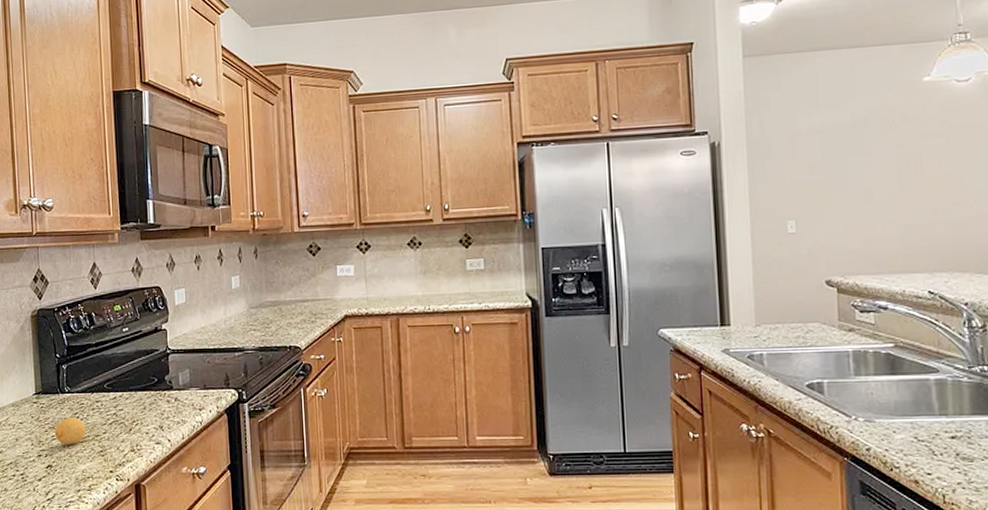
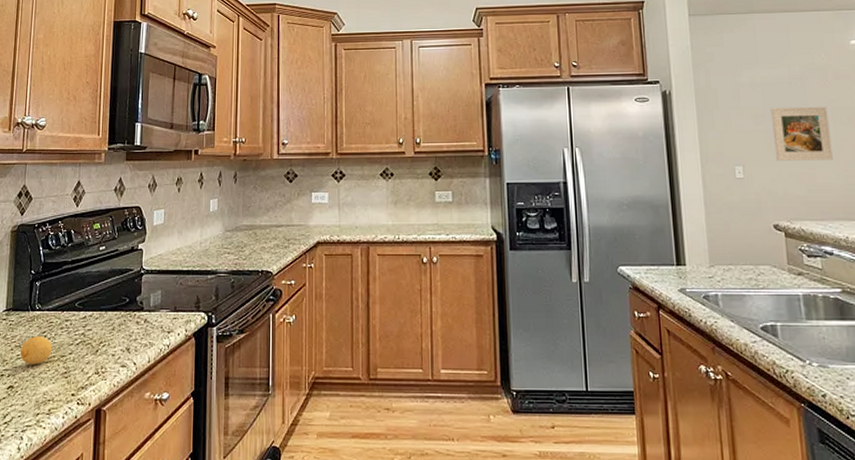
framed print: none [829,152,895,213] -> present [770,106,833,161]

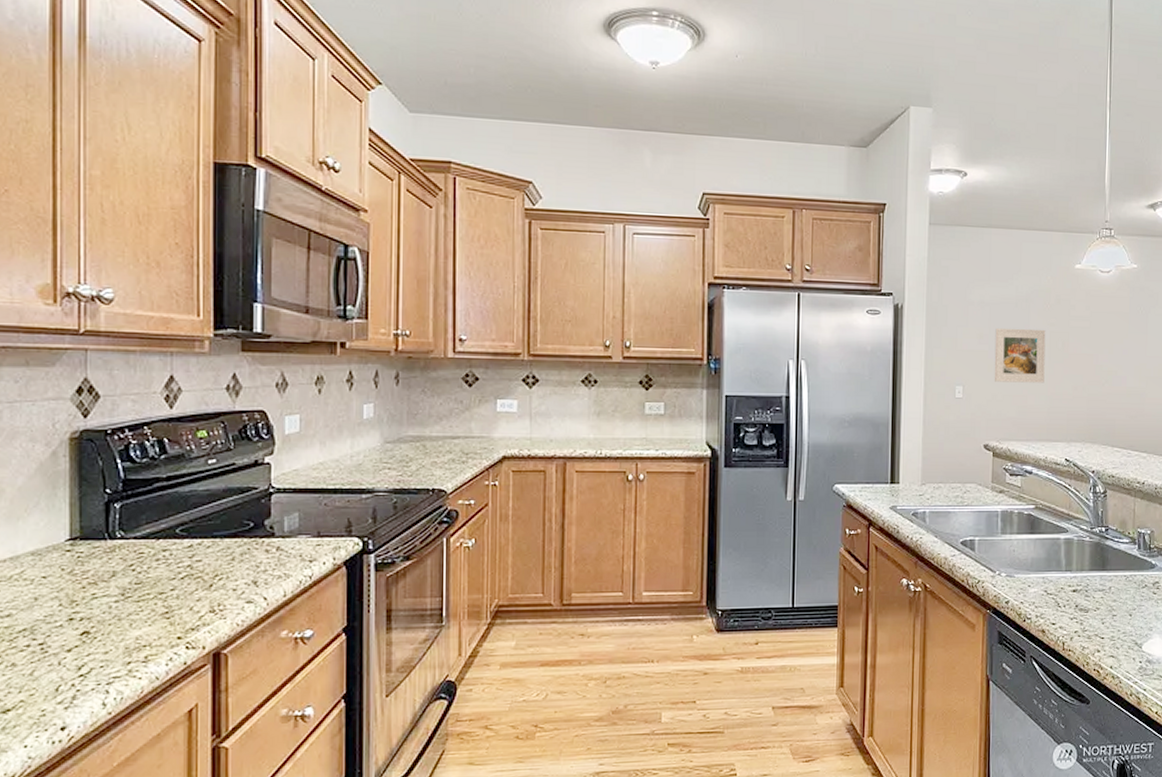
lemon: present [20,336,53,364] -> none [96,570,145,605]

